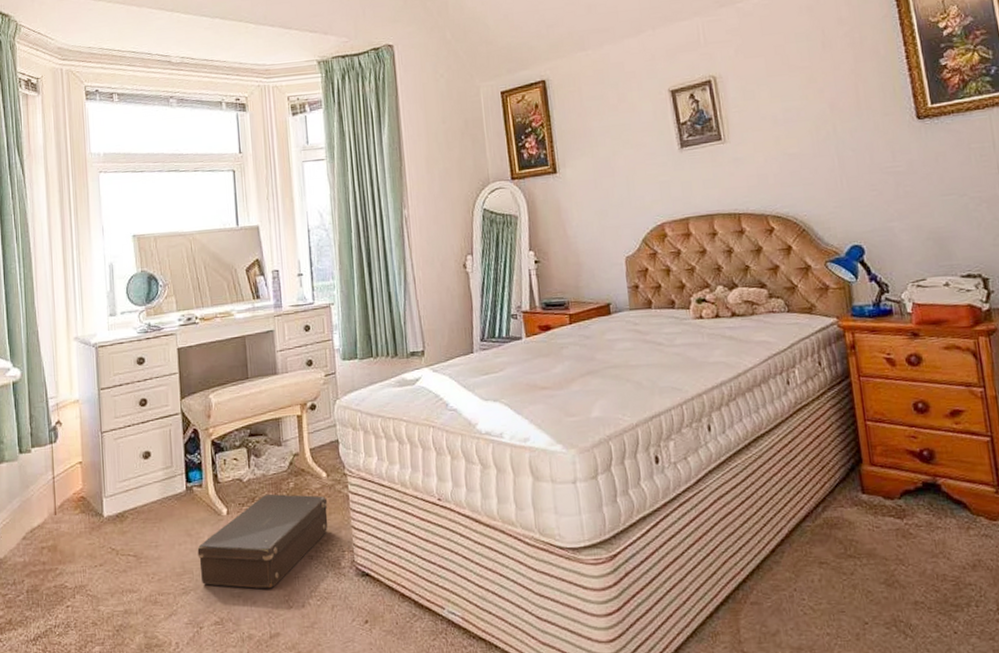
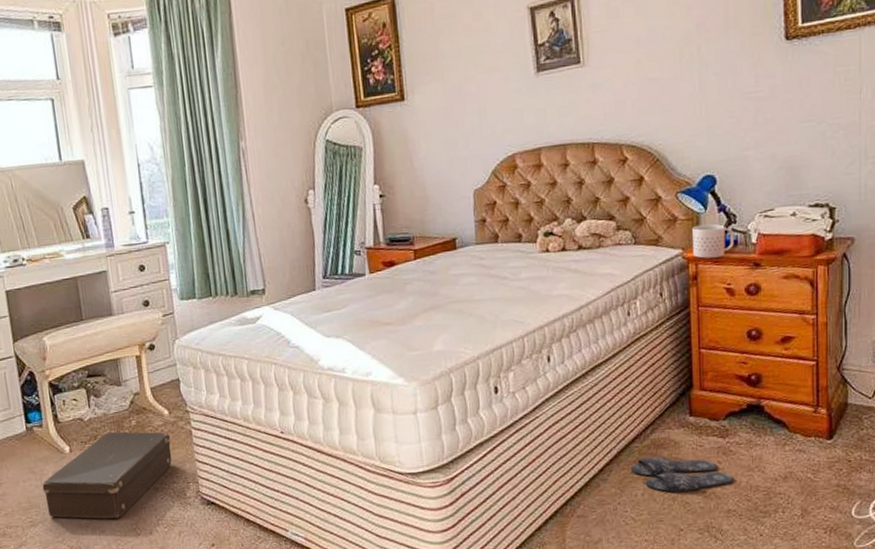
slippers: none [804,537,918,580] -> present [631,456,734,493]
mug: none [844,293,889,328] -> present [691,223,734,259]

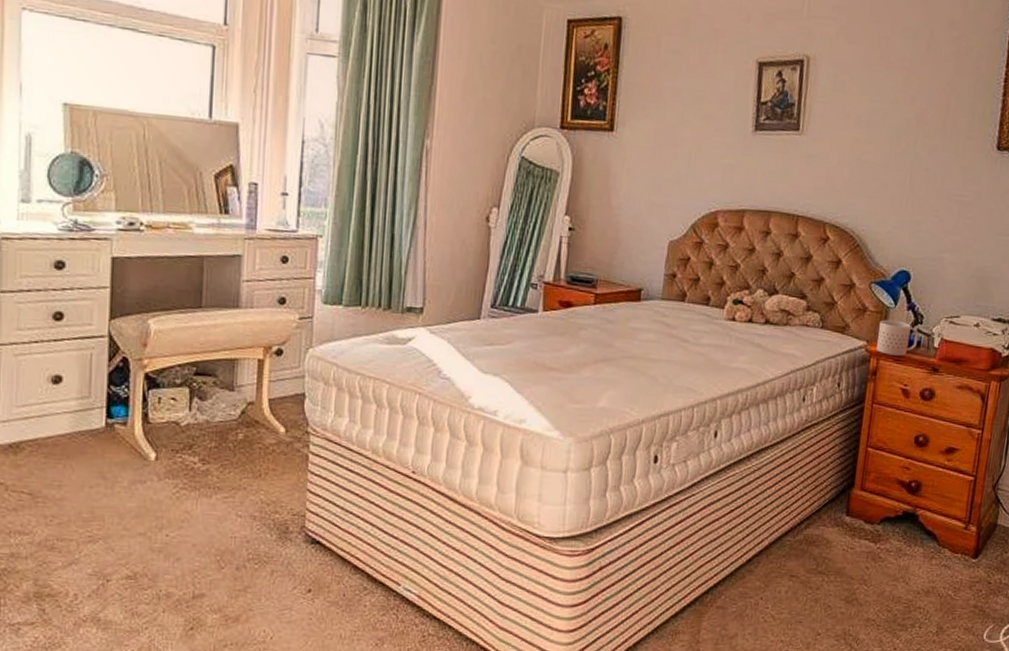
suitcase: present [42,432,172,519] -> none [112,442,282,545]
slippers: present [631,456,734,493] -> none [779,552,878,595]

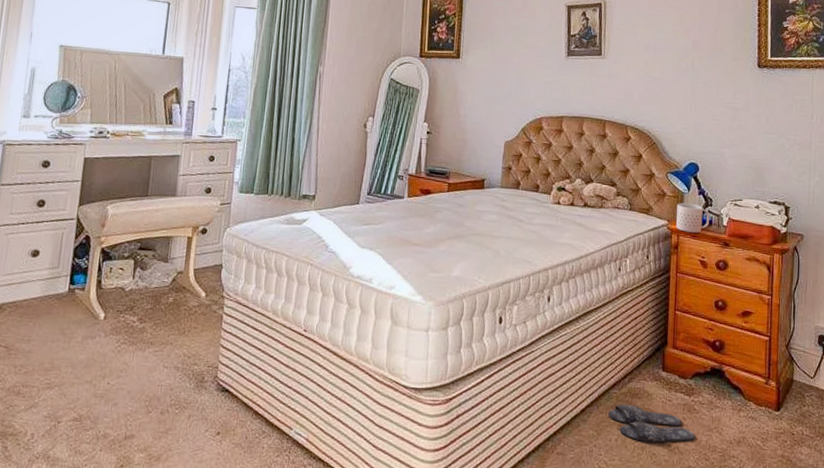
slippers: none [779,552,878,595] -> present [608,404,695,444]

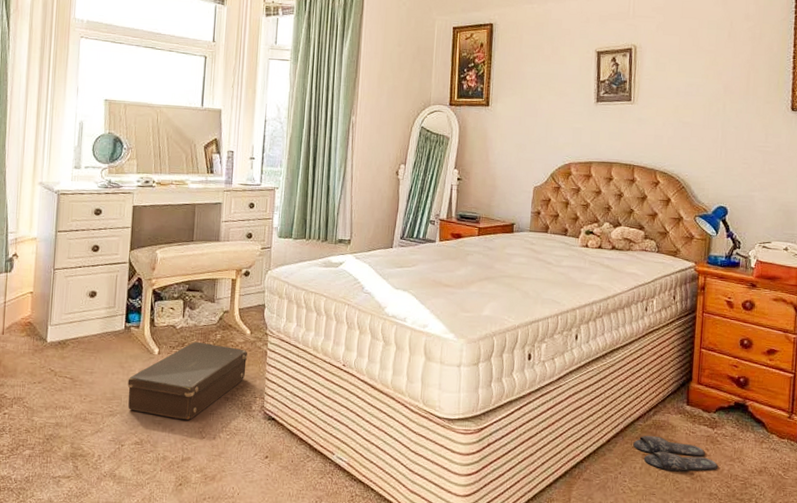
suitcase: none [68,305,202,392] -> present [127,341,248,420]
mug: present [675,202,710,233] -> none [702,245,737,275]

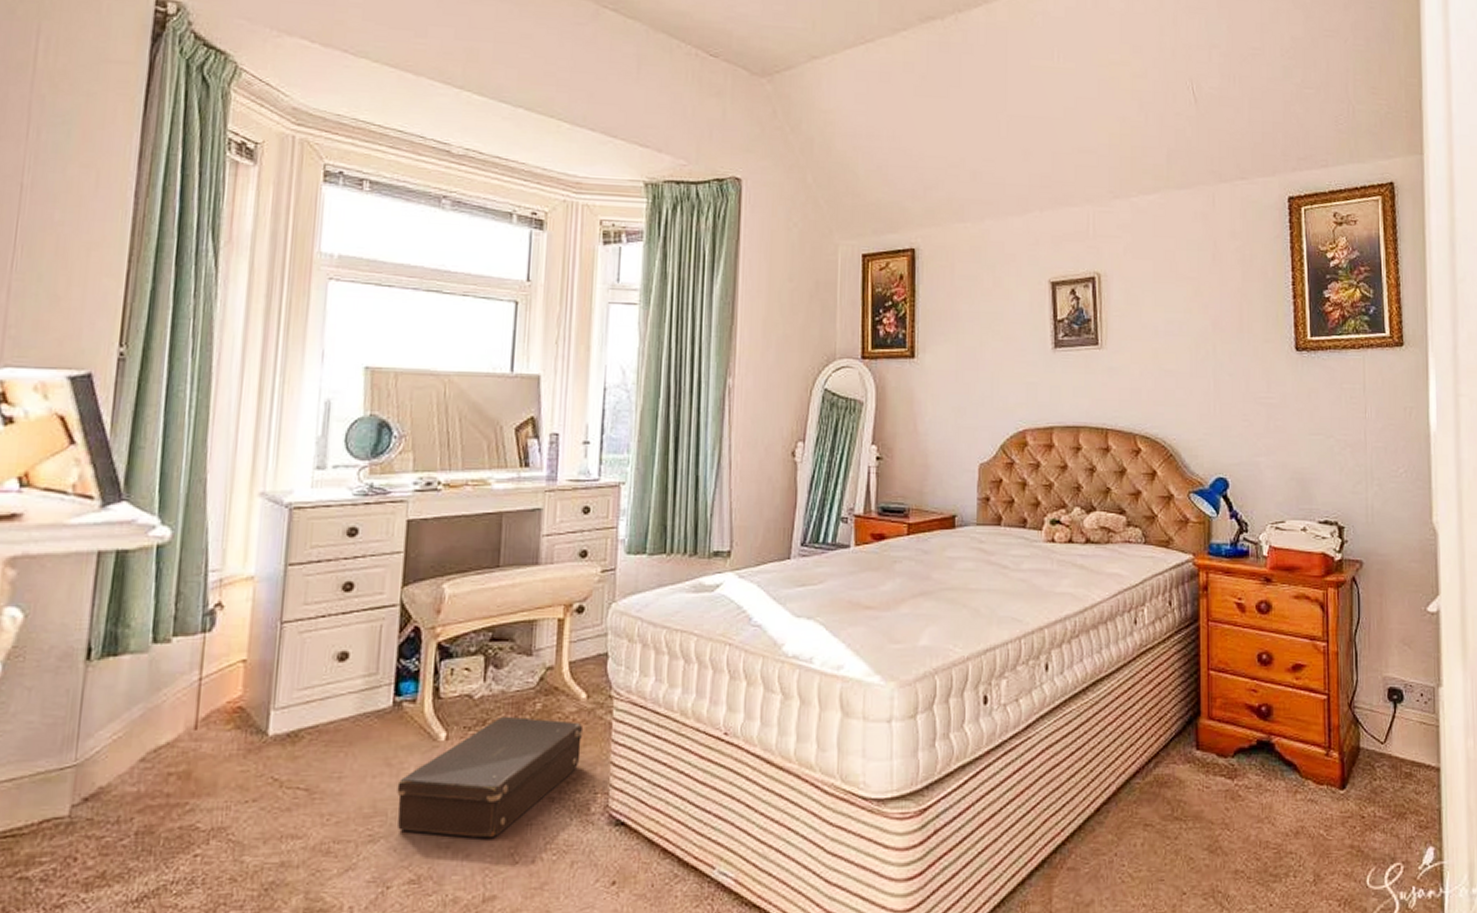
slippers: present [633,435,718,472] -> none [1131,796,1242,845]

